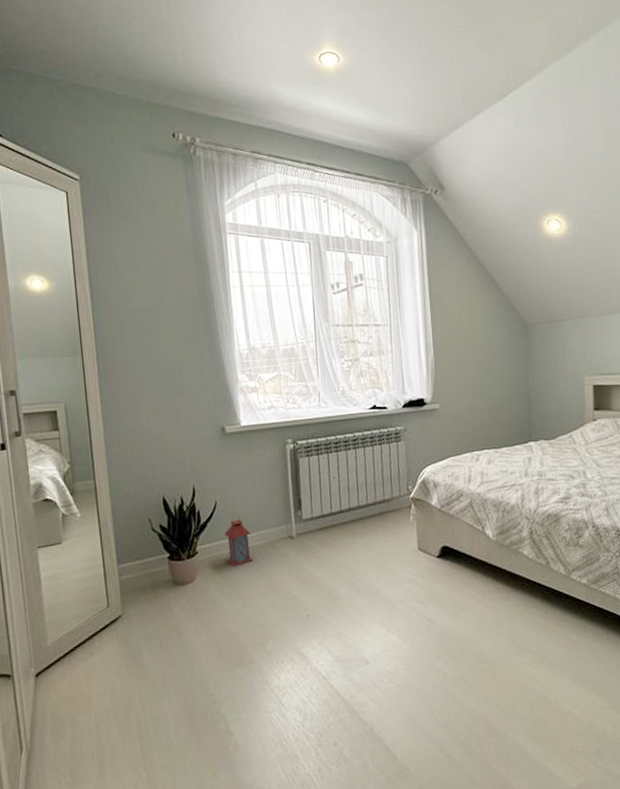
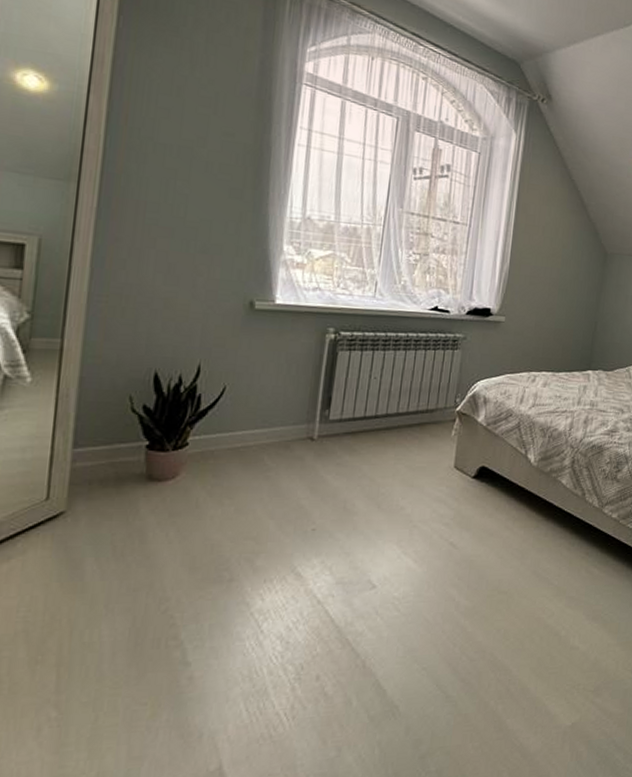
lantern: present [224,511,253,566] -> none [225,401,263,465]

